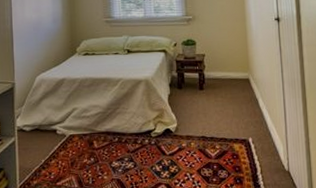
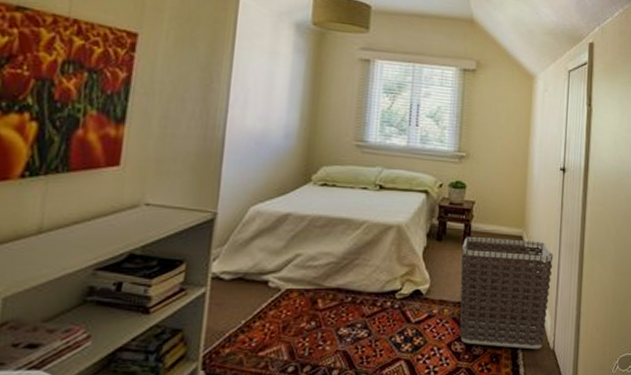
clothes hamper: none [198,81,279,172] -> present [460,236,554,350]

